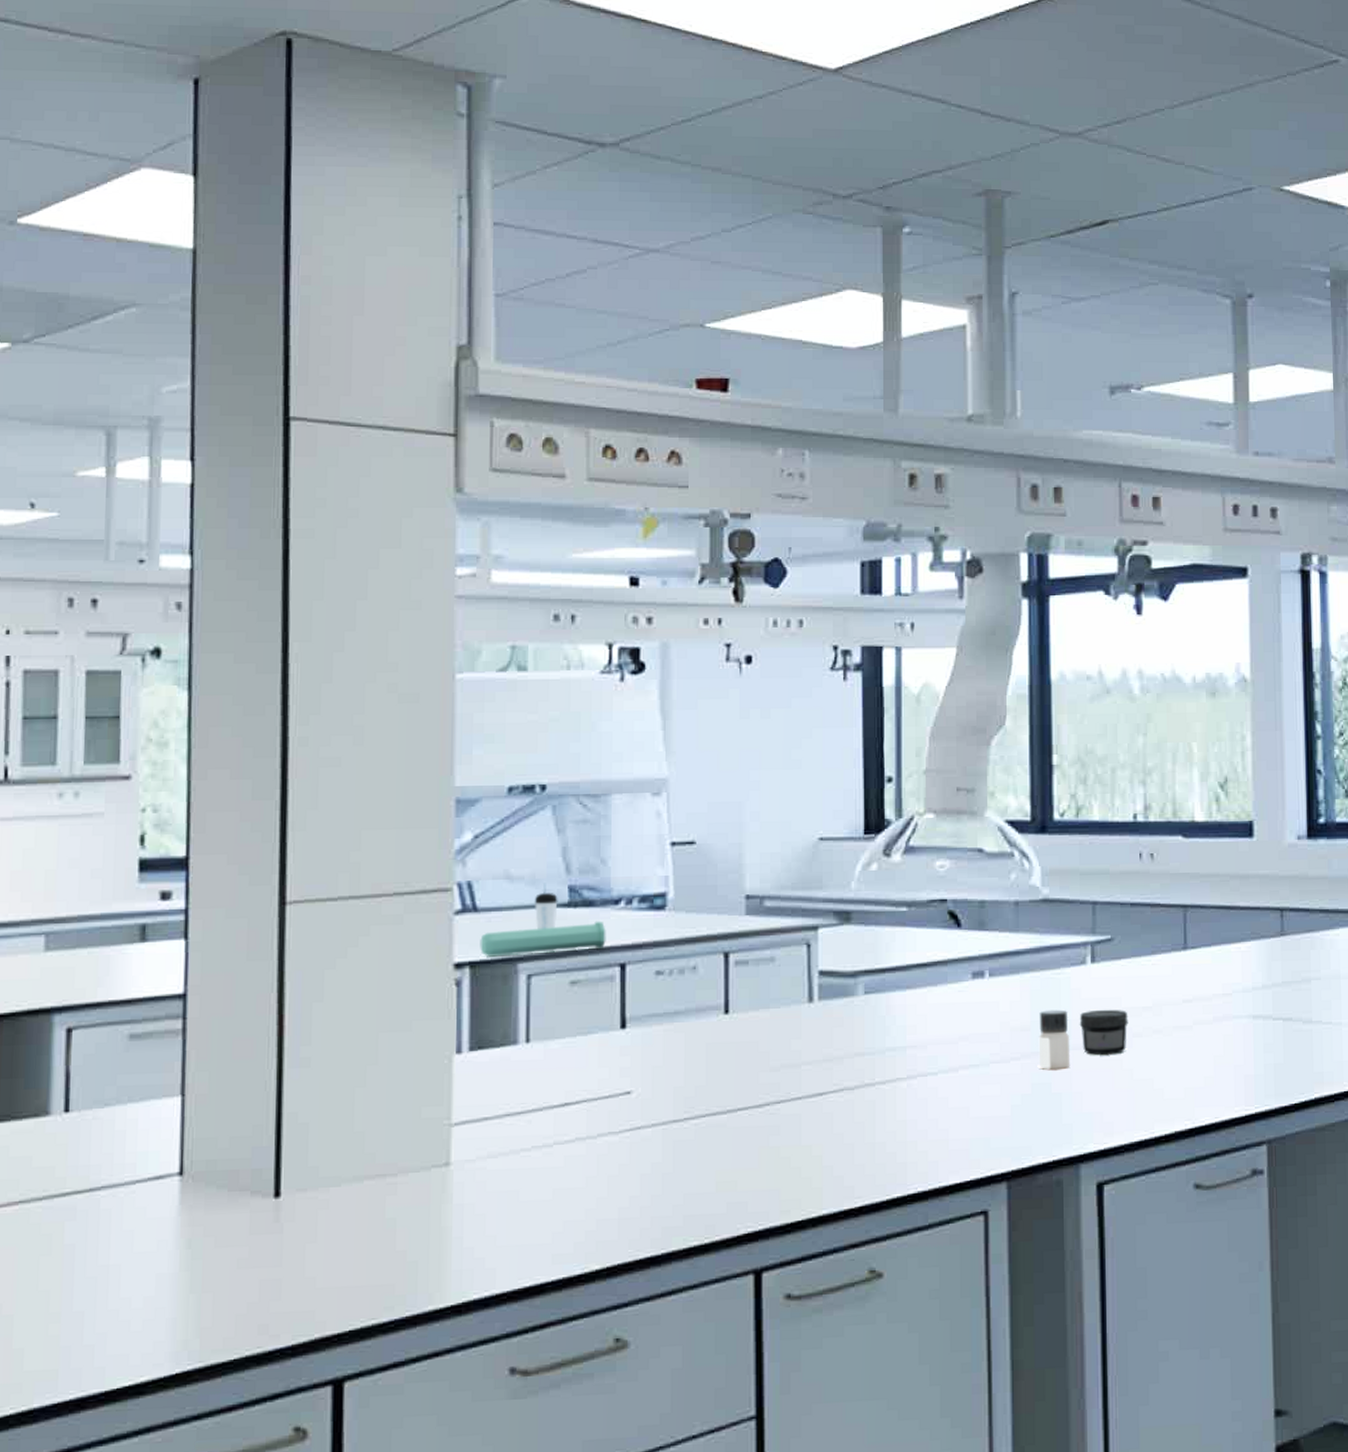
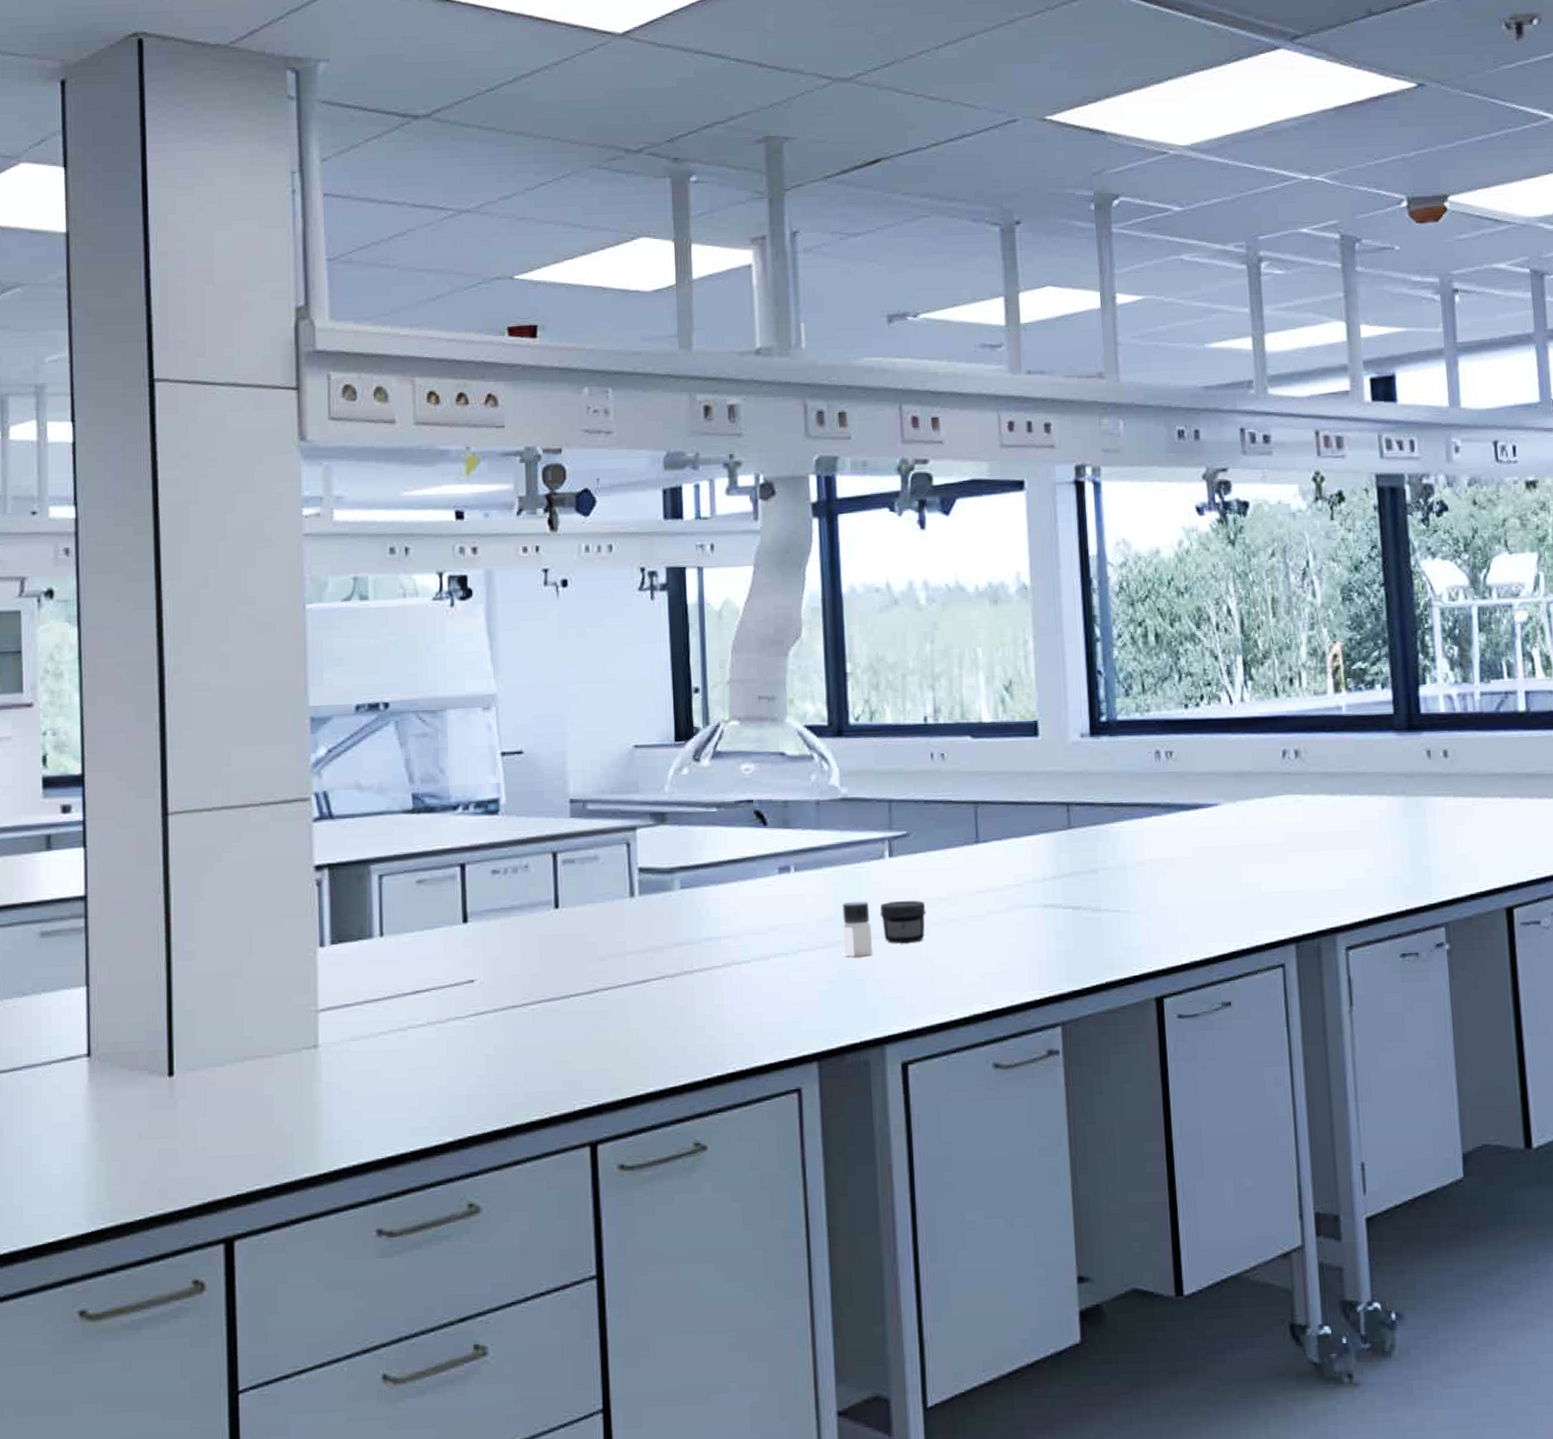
container: present [480,921,606,957] -> none [336,825,447,859]
beverage cup: present [534,883,558,929] -> none [382,791,403,833]

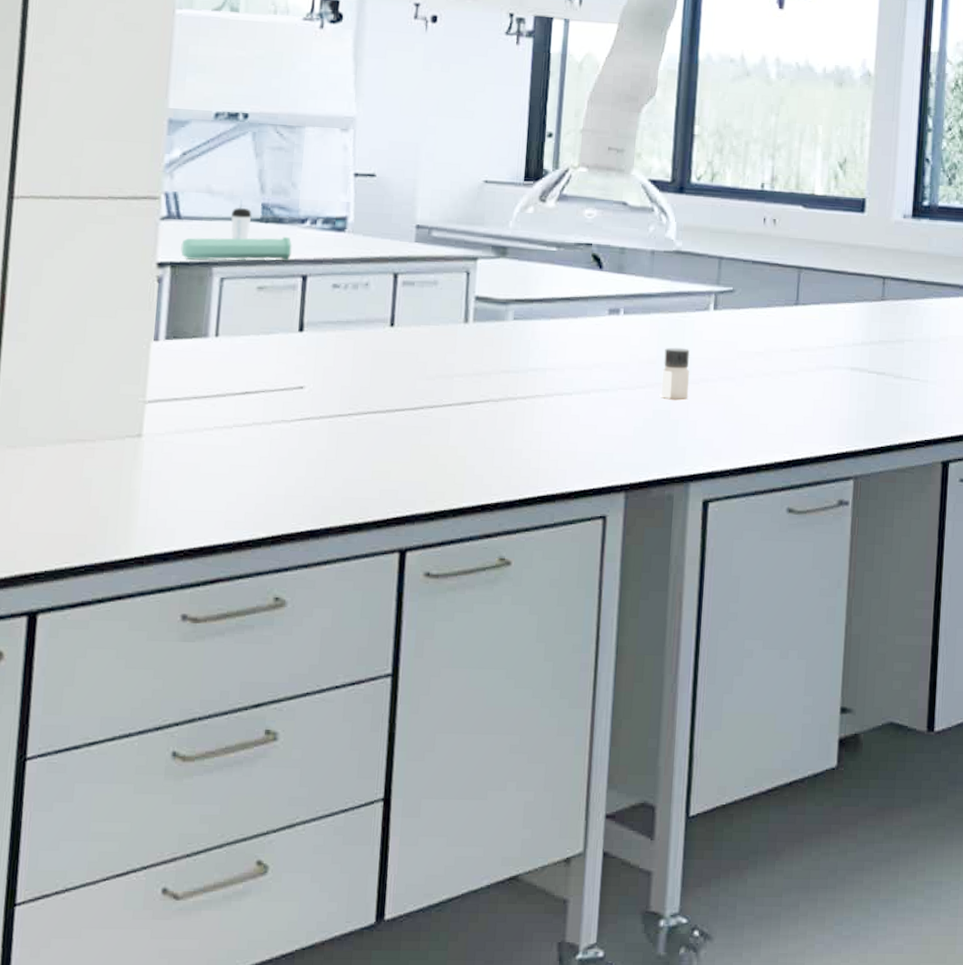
container: none [336,825,447,859] -> present [181,236,292,261]
beverage cup: none [382,791,403,833] -> present [230,199,252,240]
jar: present [880,900,926,943] -> none [699,351,742,390]

